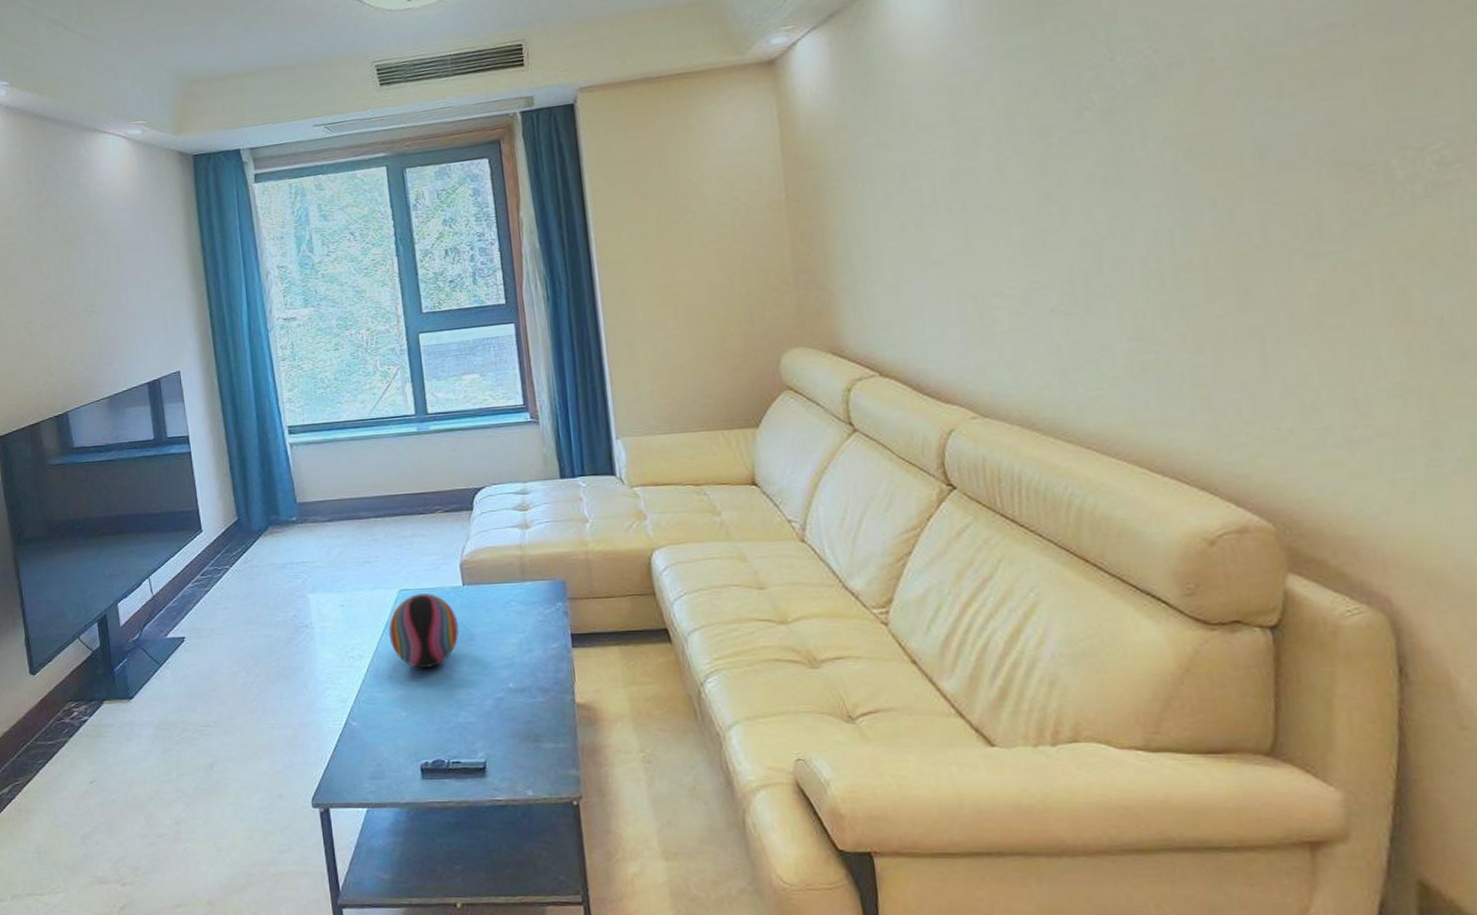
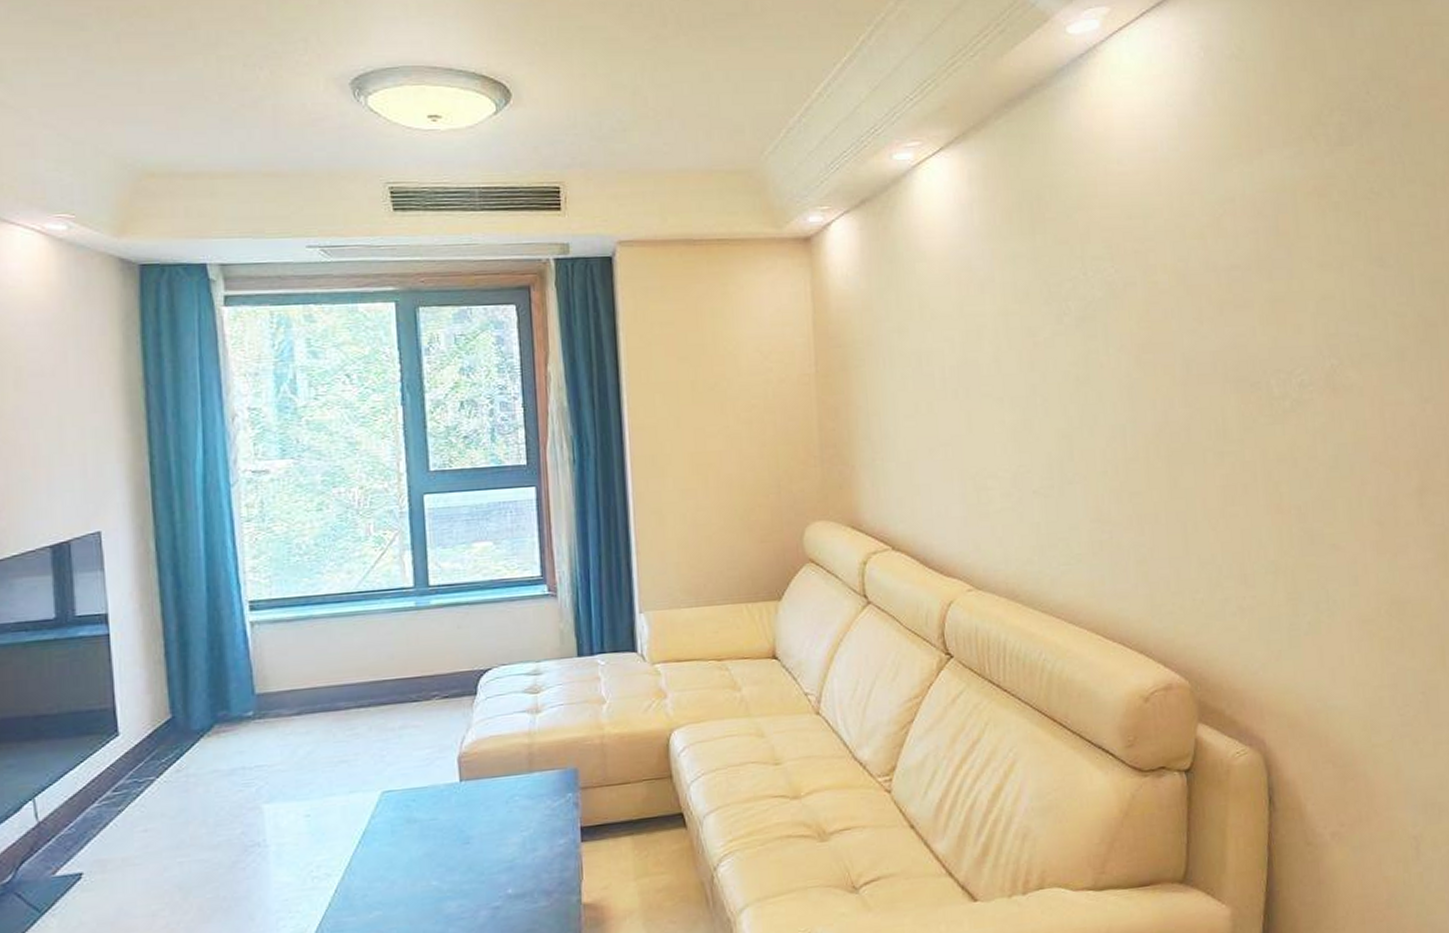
decorative ball: present [388,593,459,669] -> none [365,793,453,883]

